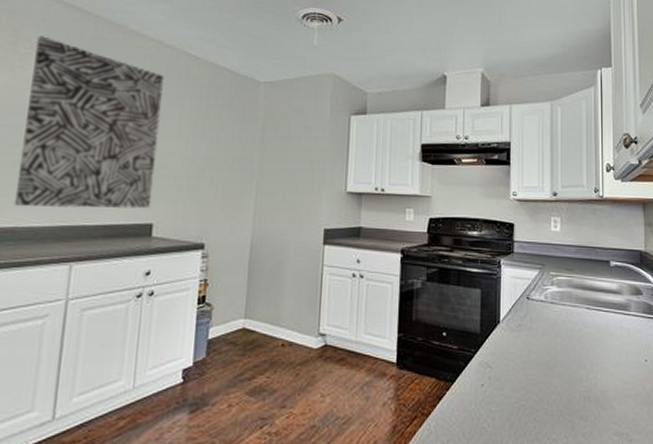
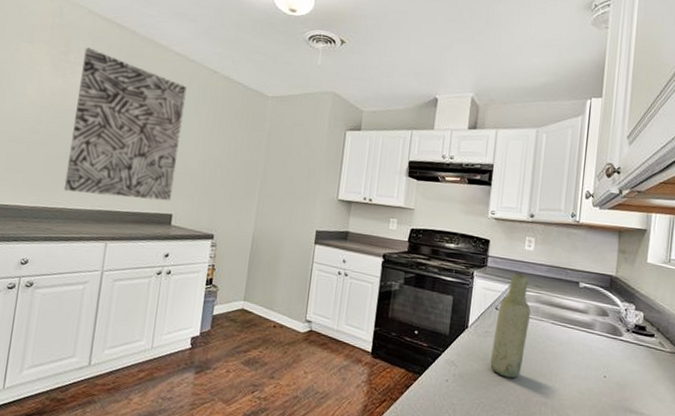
bottle: none [527,257,564,374] -> present [490,273,531,378]

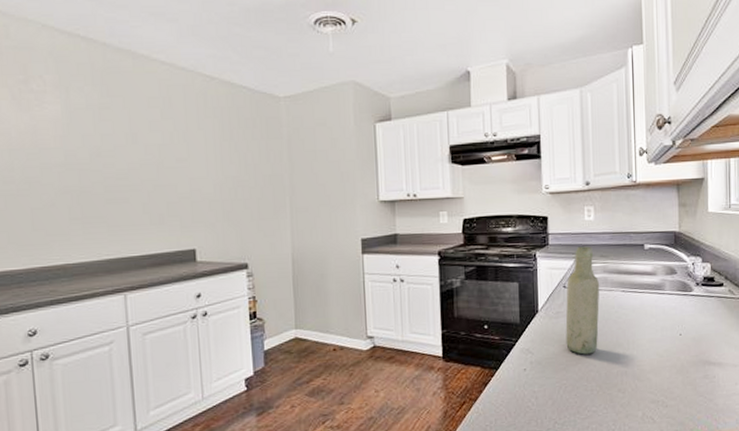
wall art: present [63,47,187,201] -> none [47,70,191,245]

